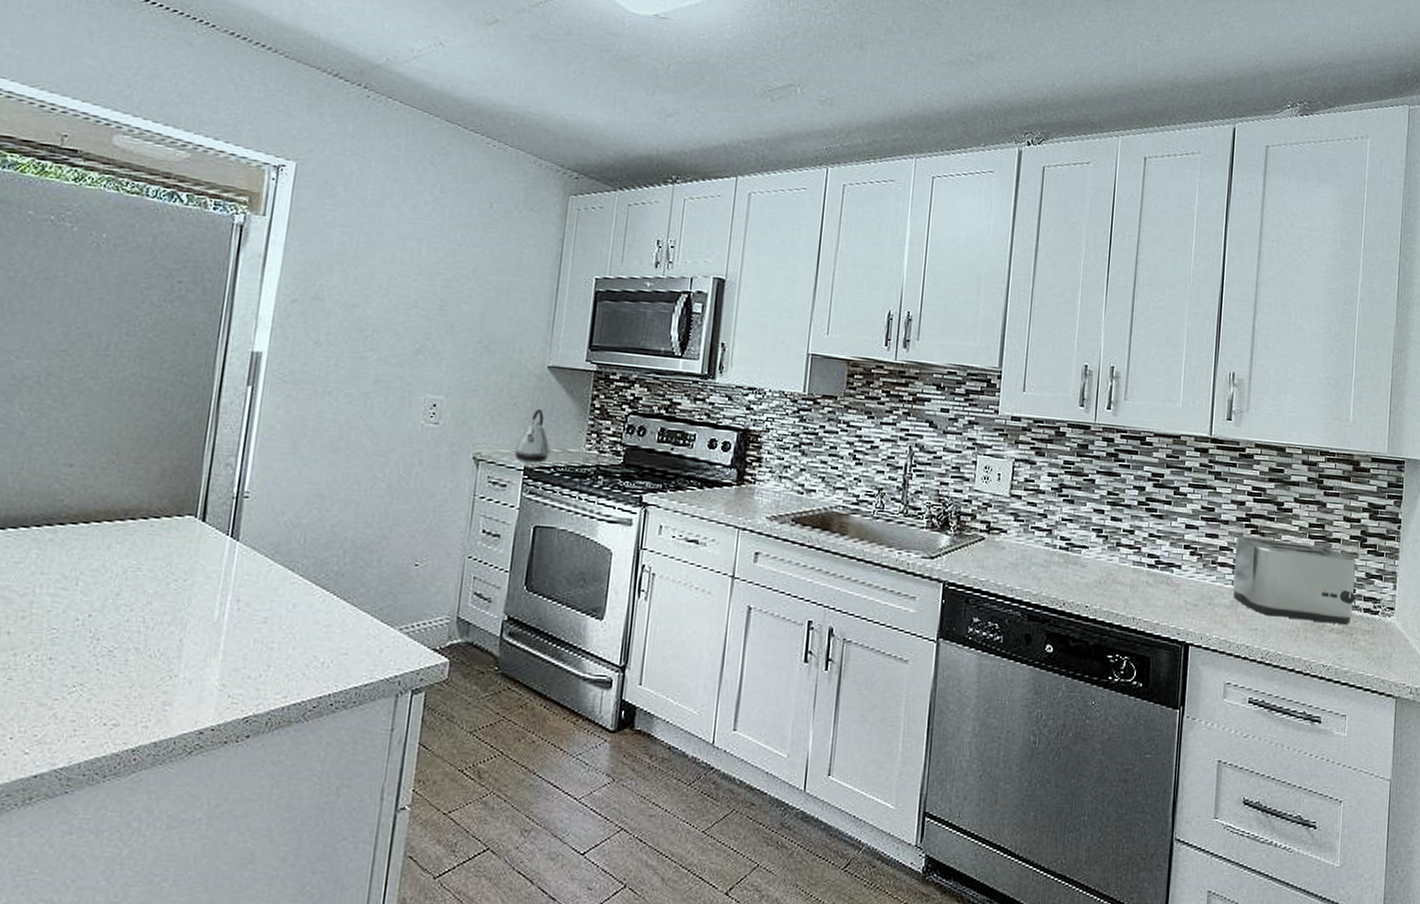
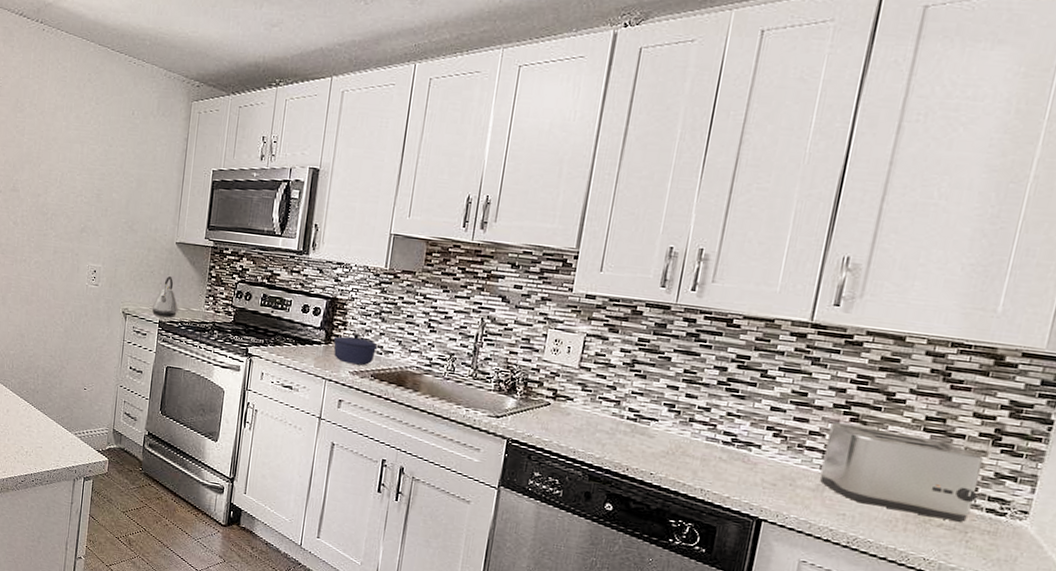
cooking pot: none [746,470,798,509] -> present [333,333,378,366]

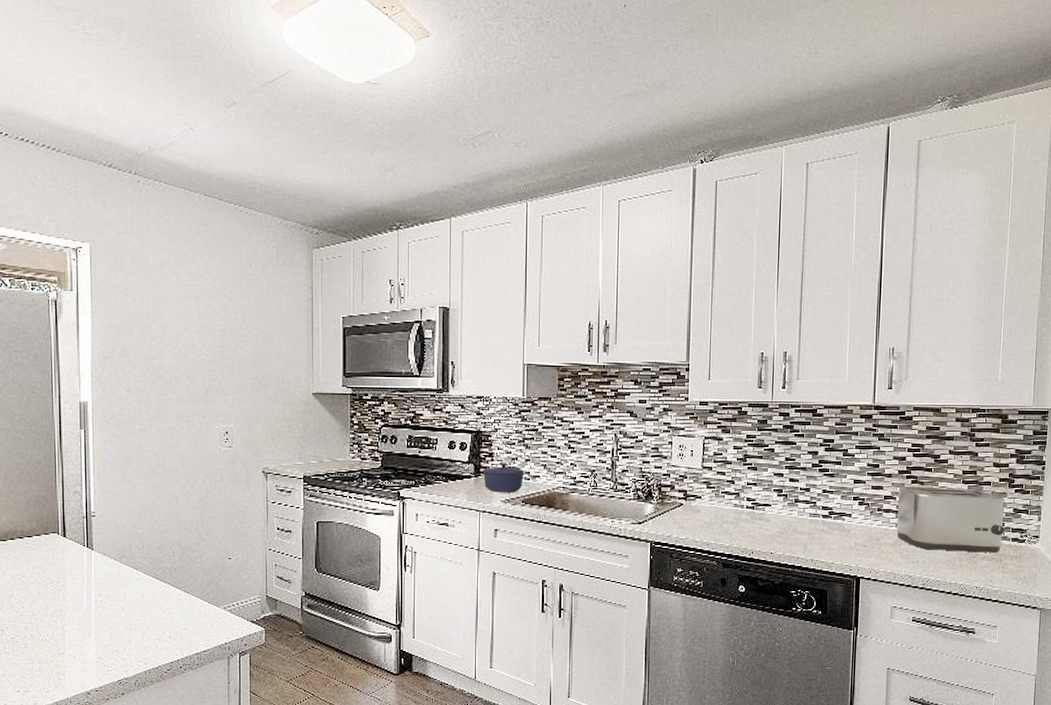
kettle: present [152,275,178,318] -> none [294,428,323,472]

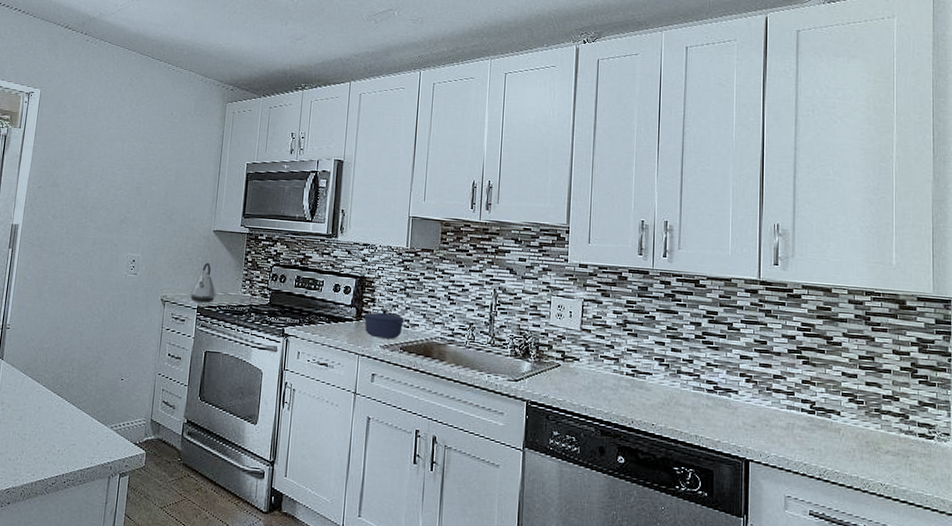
kettle: none [294,428,323,472] -> present [190,262,216,303]
toaster: present [896,486,1005,554] -> none [788,366,910,449]

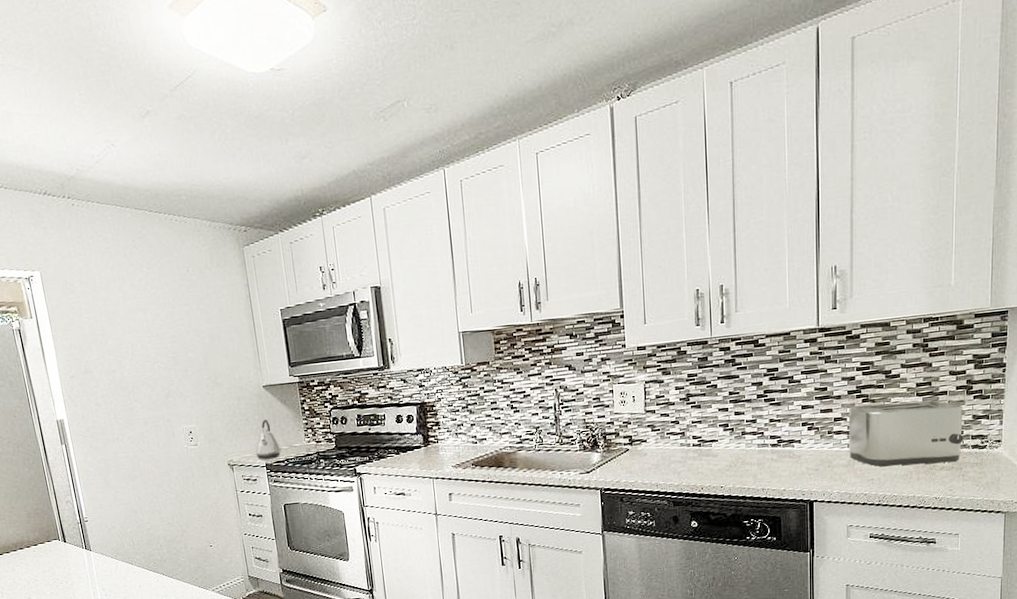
cooking pot: present [363,309,405,339] -> none [430,429,472,459]
toaster: none [788,366,910,449] -> present [849,400,964,467]

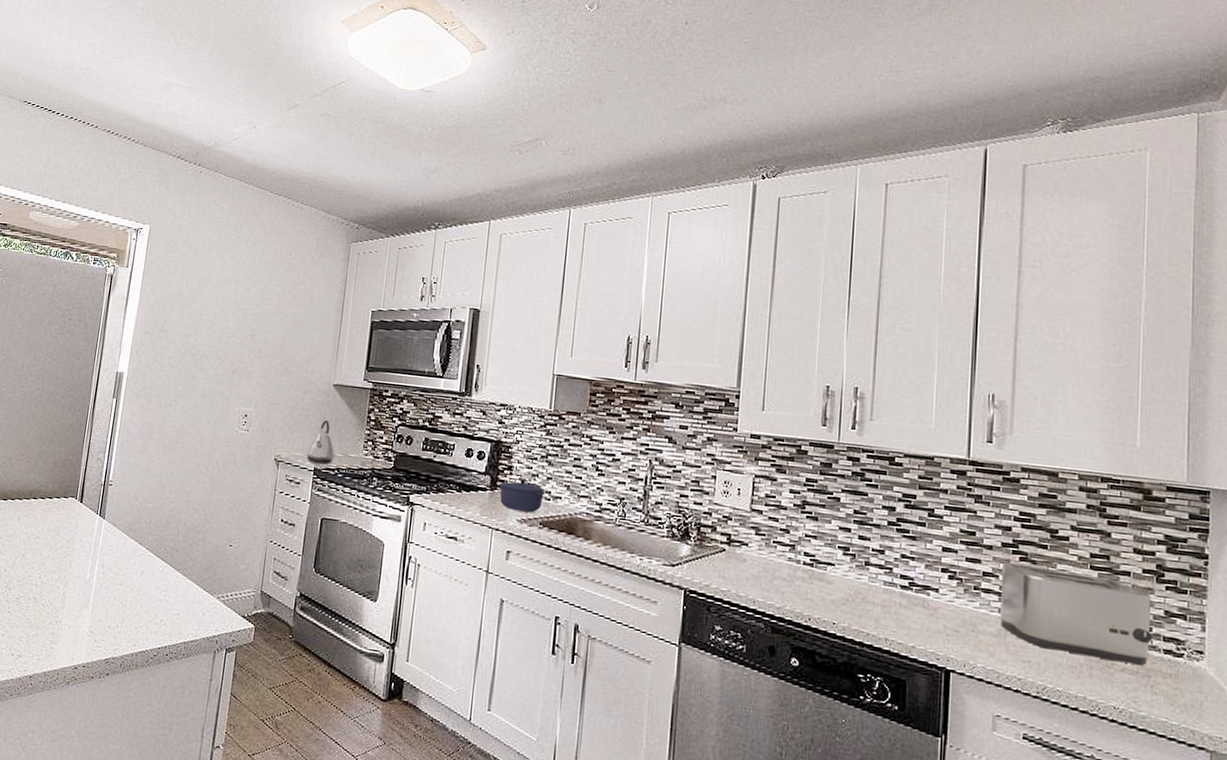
cooking pot: none [430,429,472,459] -> present [499,478,545,513]

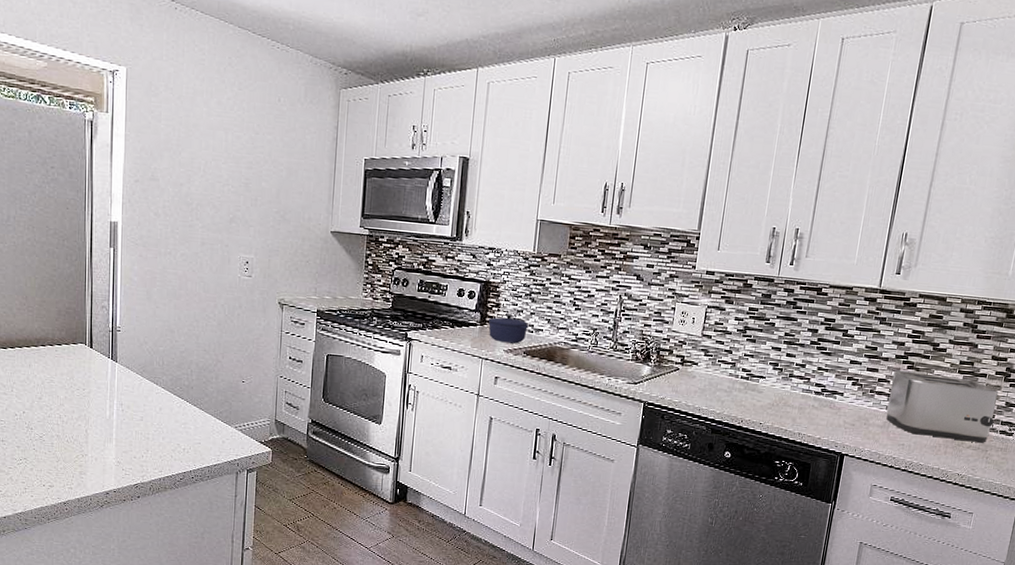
kettle: present [306,419,335,465] -> none [309,264,336,307]

